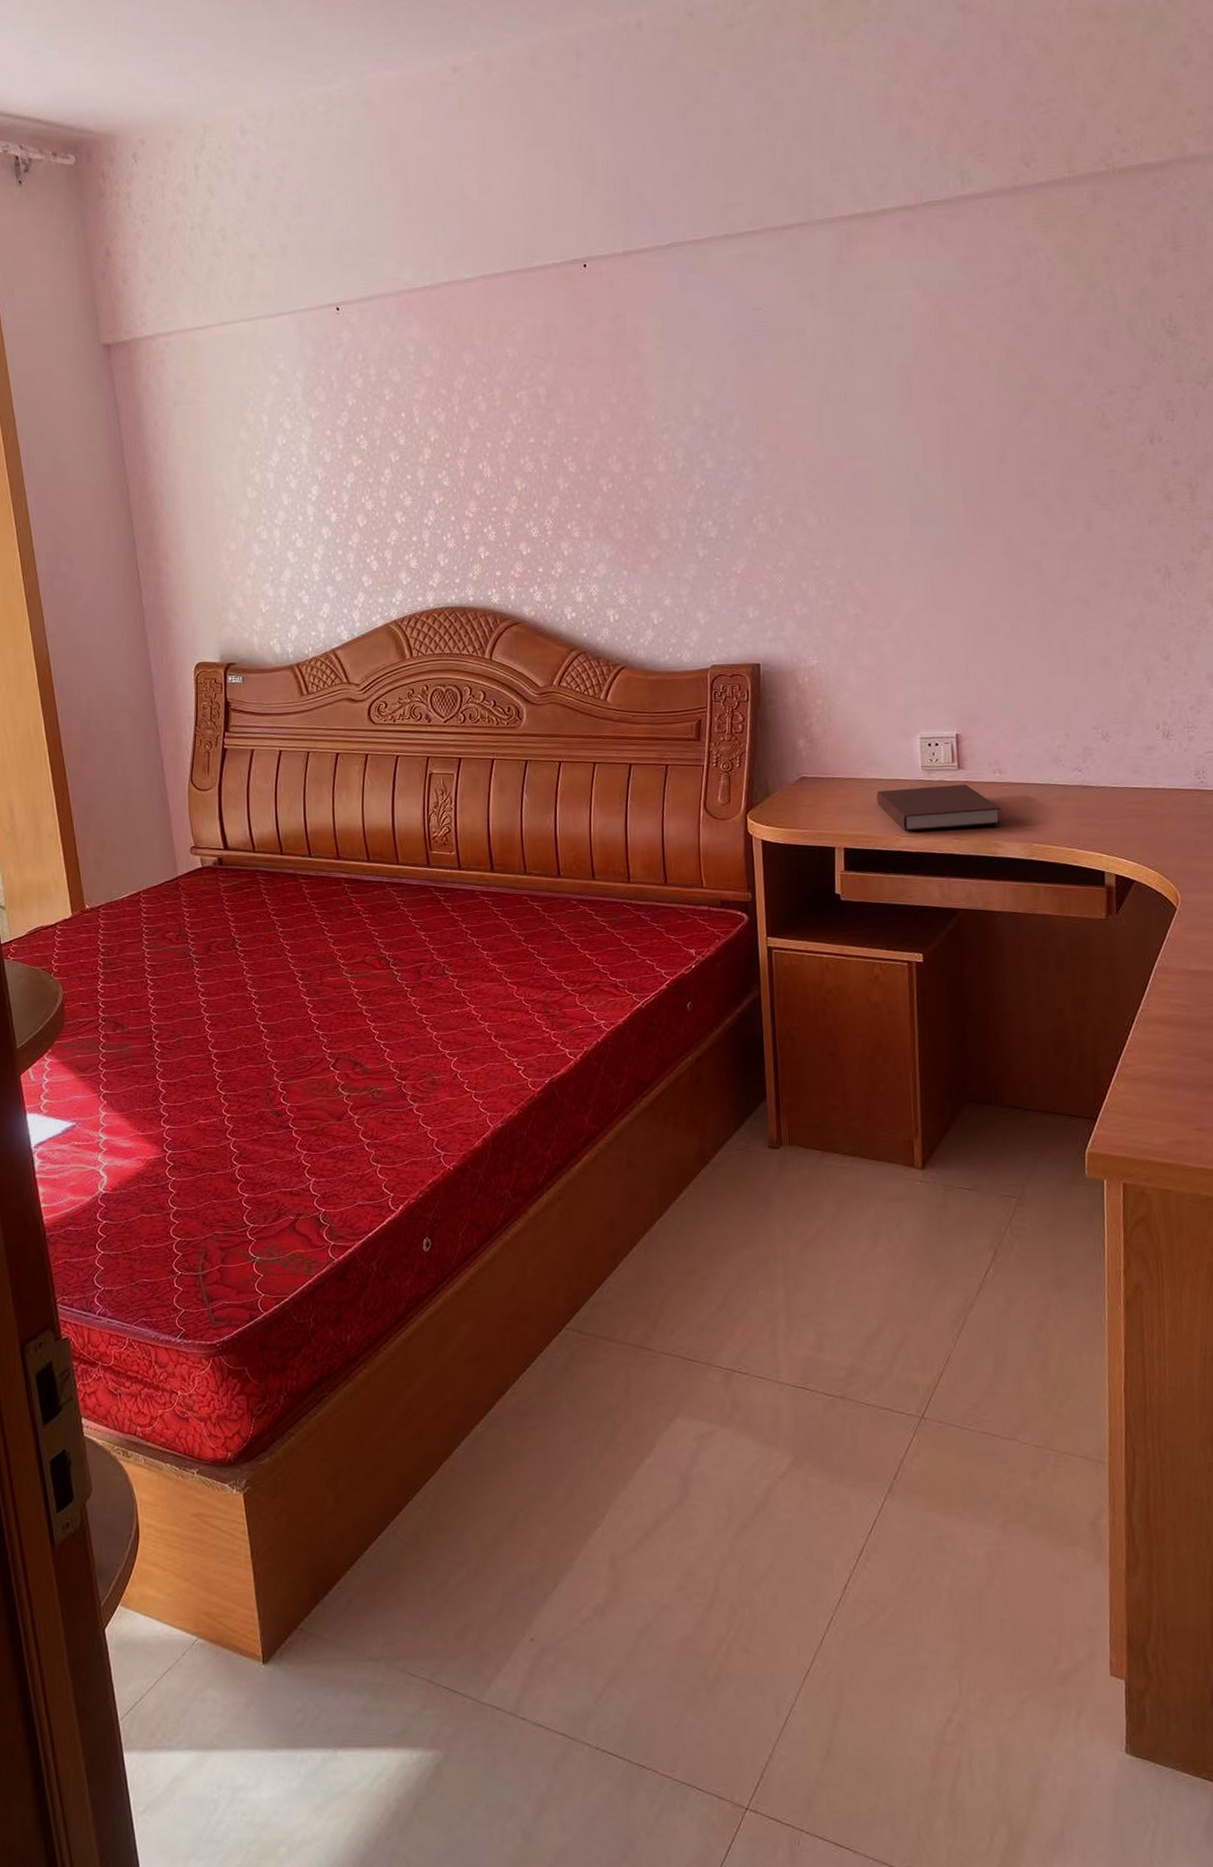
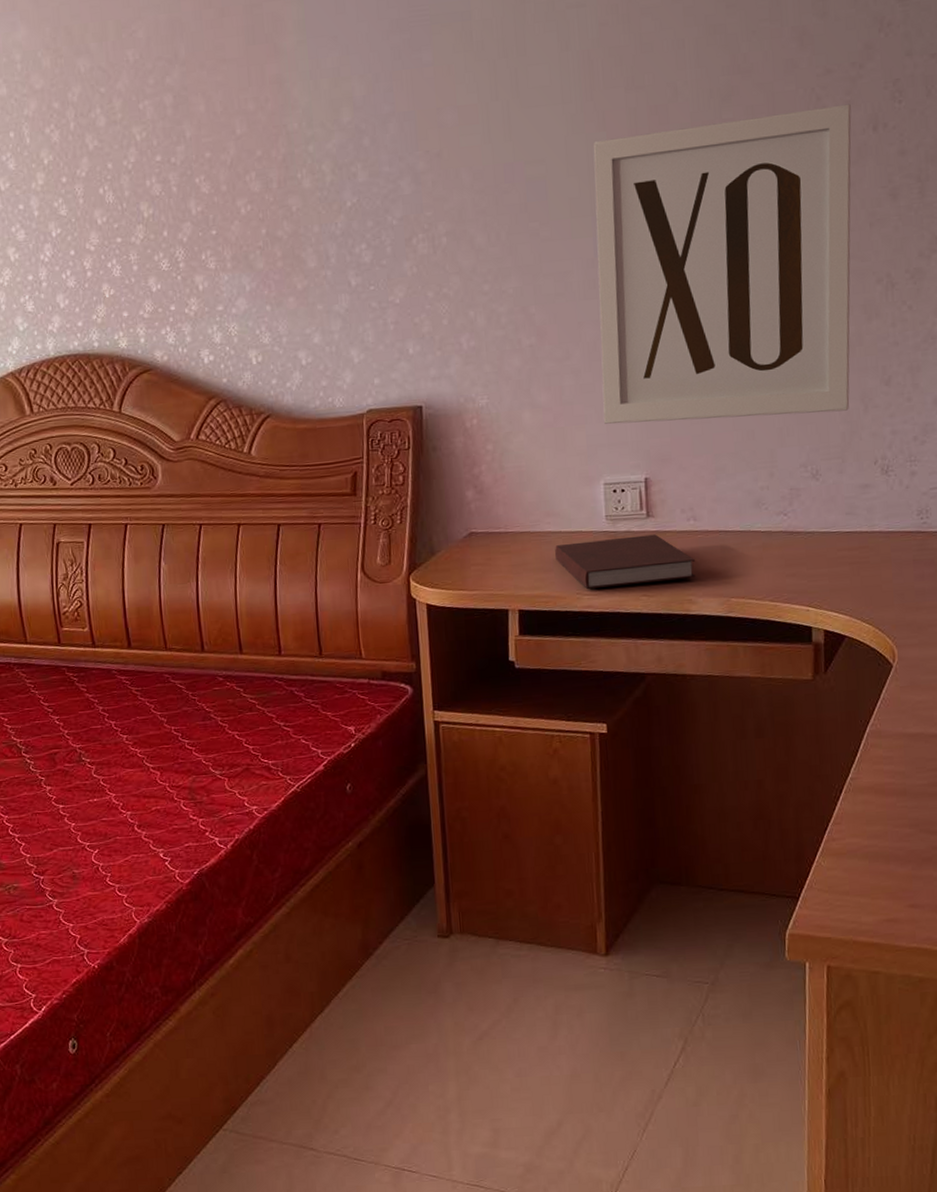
wall art: none [911,420,1134,686] -> present [593,104,852,424]

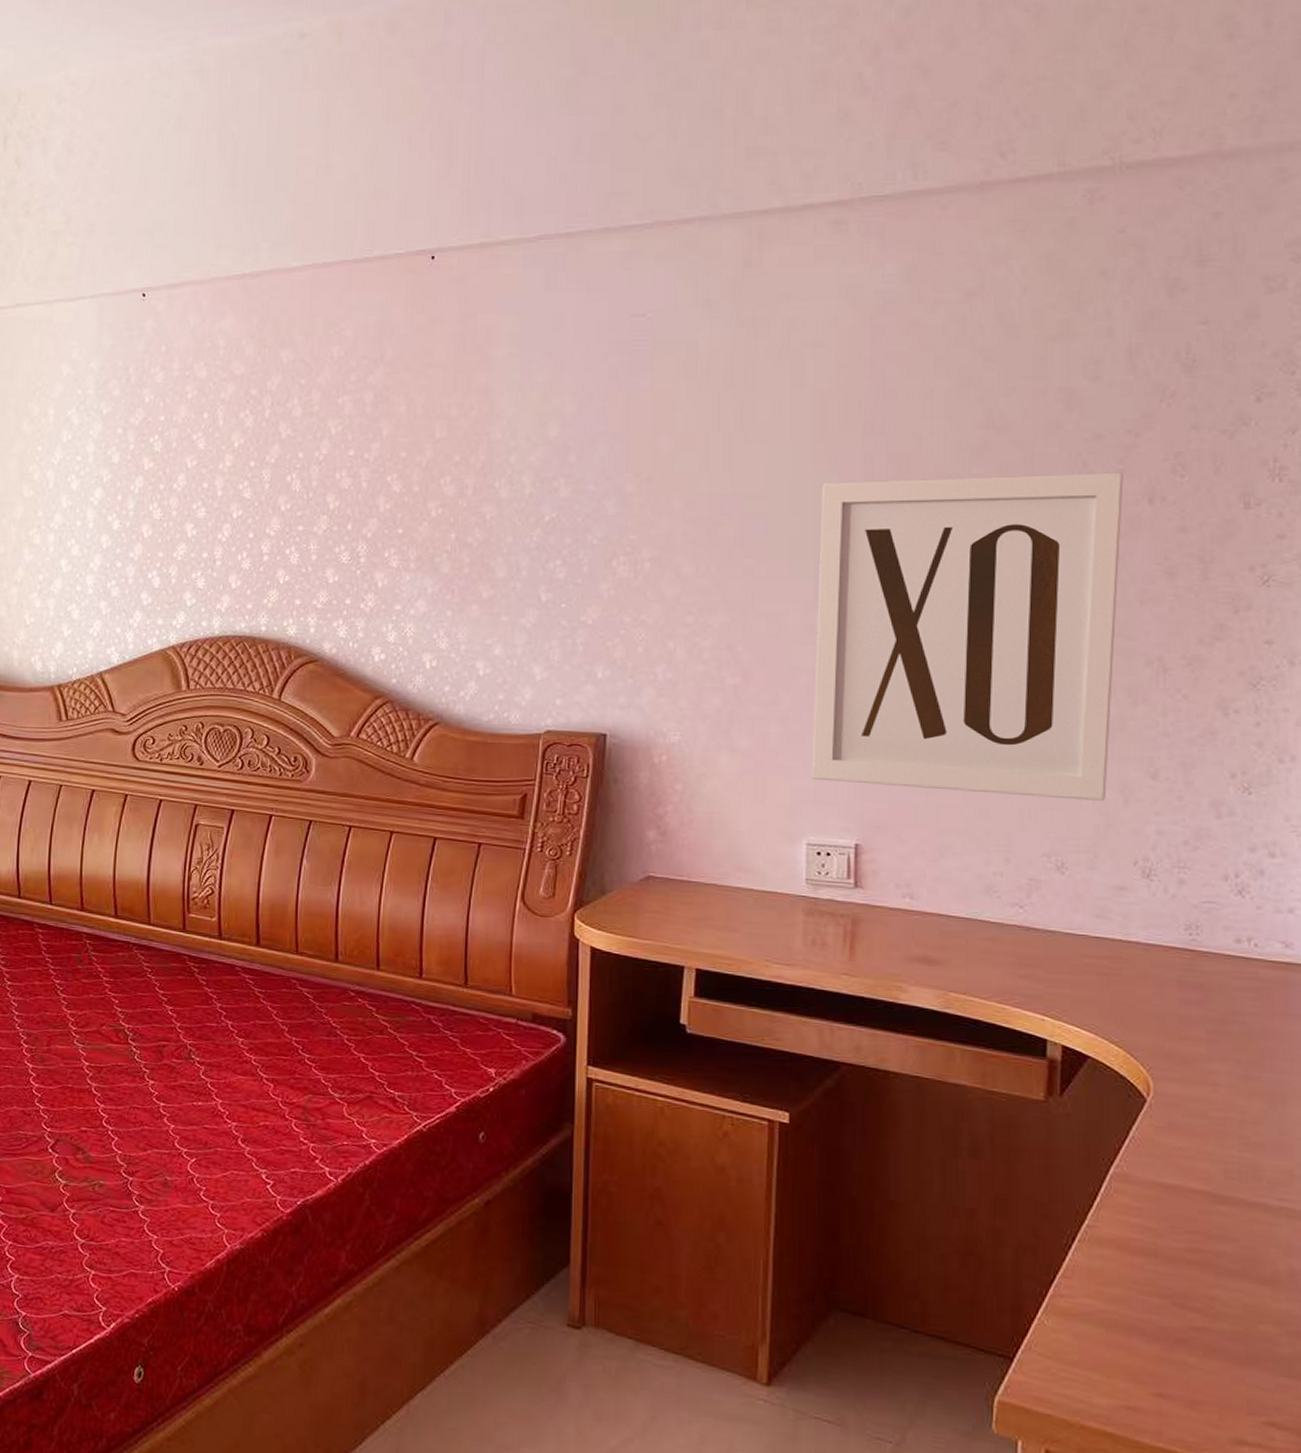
notebook: present [555,534,696,589] -> none [744,903,908,963]

